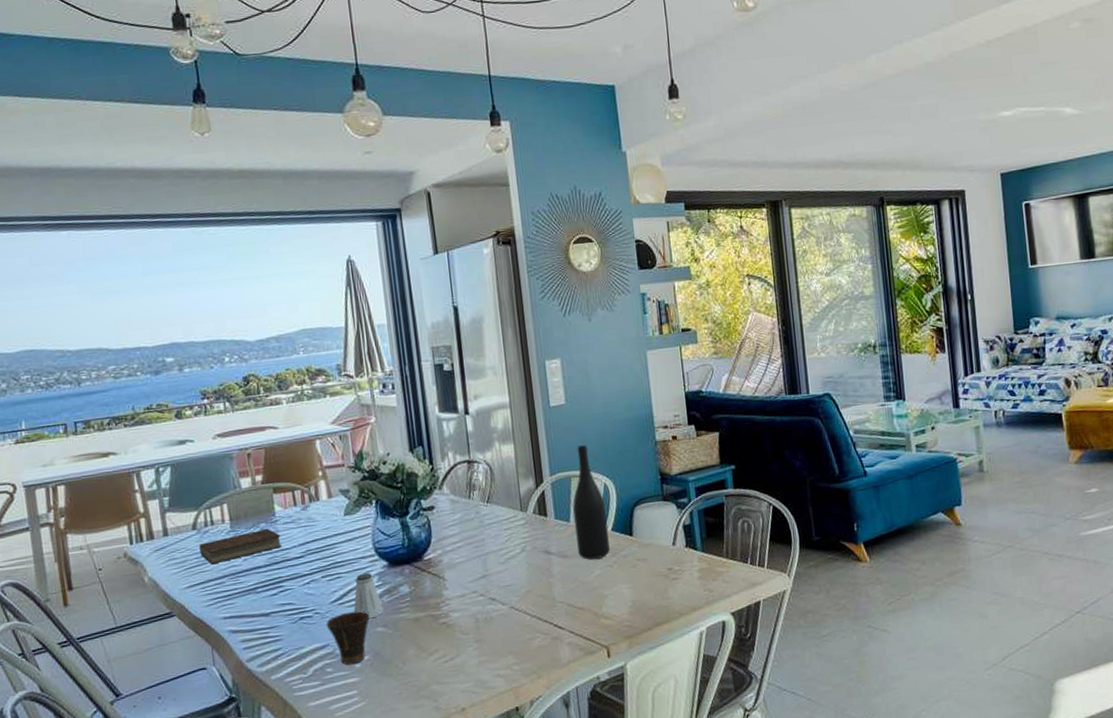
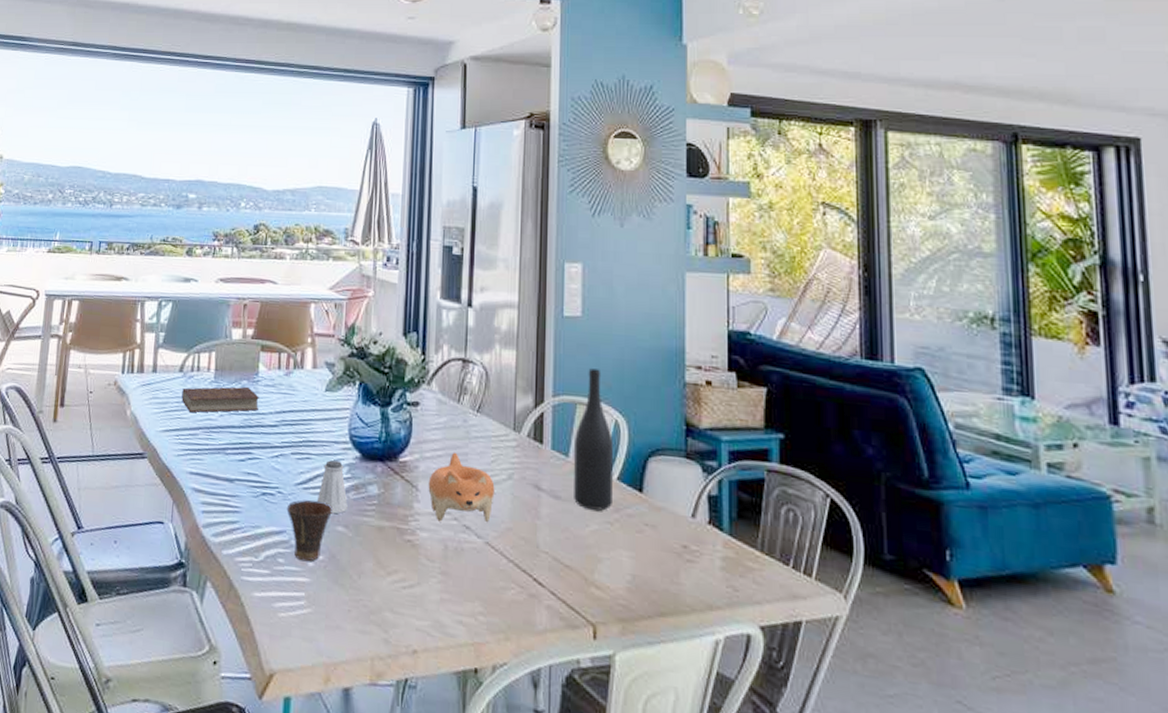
bowl: none [453,540,512,601] -> present [428,452,495,522]

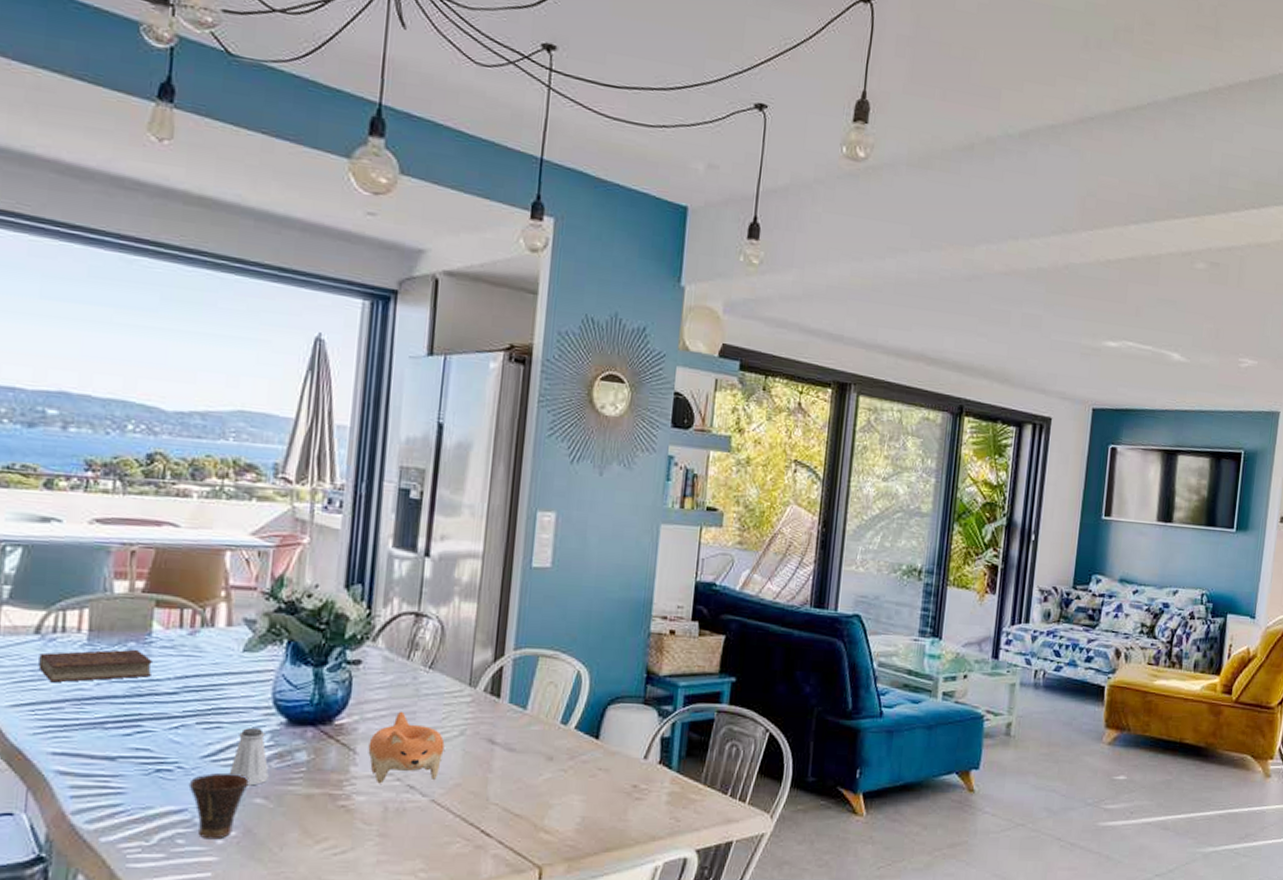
wine bottle: present [574,368,613,511] -> none [529,620,574,759]

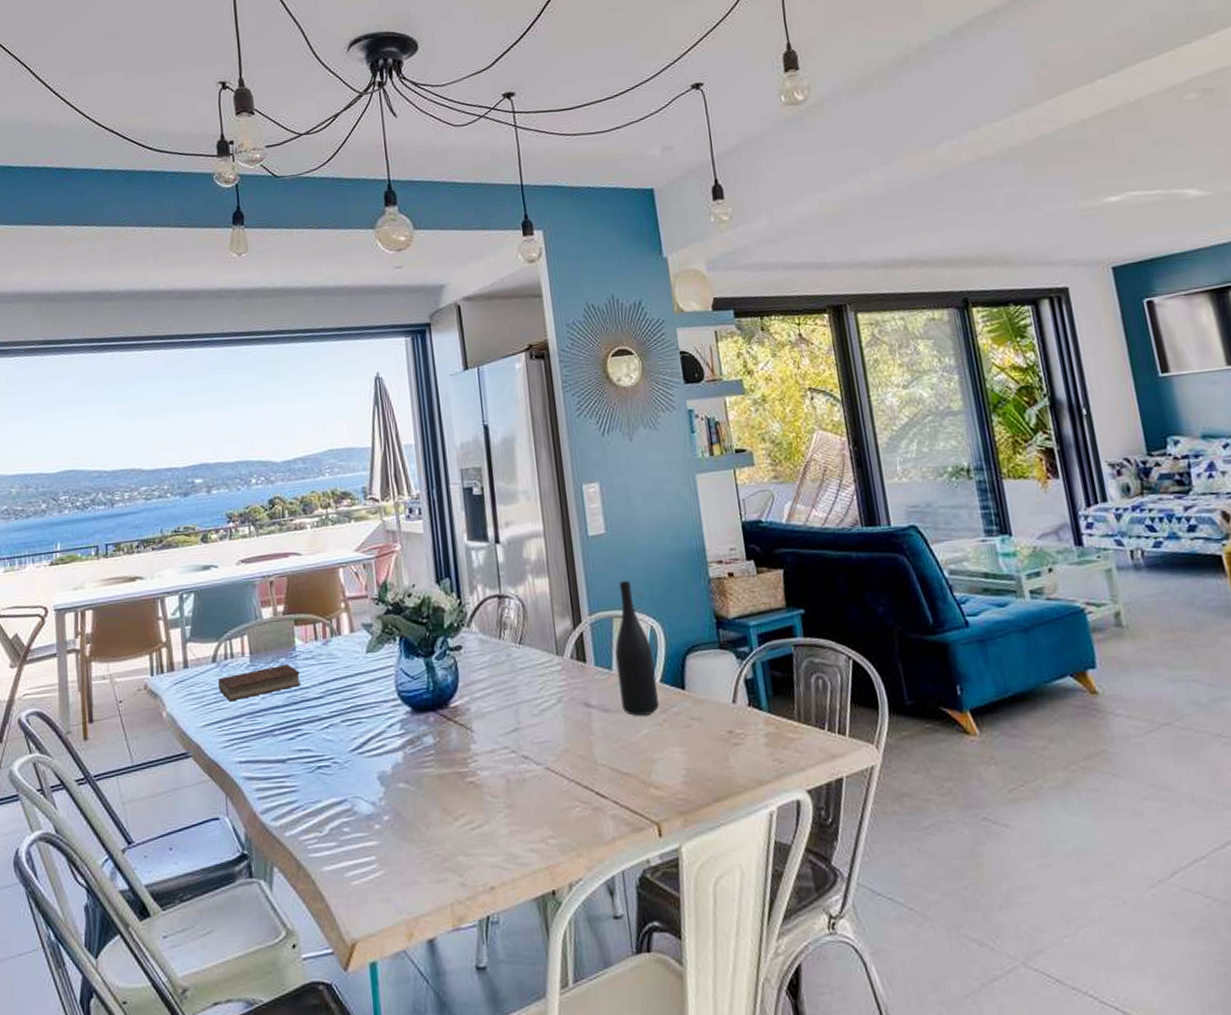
cup: present [188,772,249,840] -> none [344,762,391,826]
saltshaker: present [229,728,269,786] -> none [373,719,406,773]
bowl: present [368,711,445,784] -> none [482,687,548,758]
wine bottle: none [529,620,574,759] -> present [615,581,659,716]

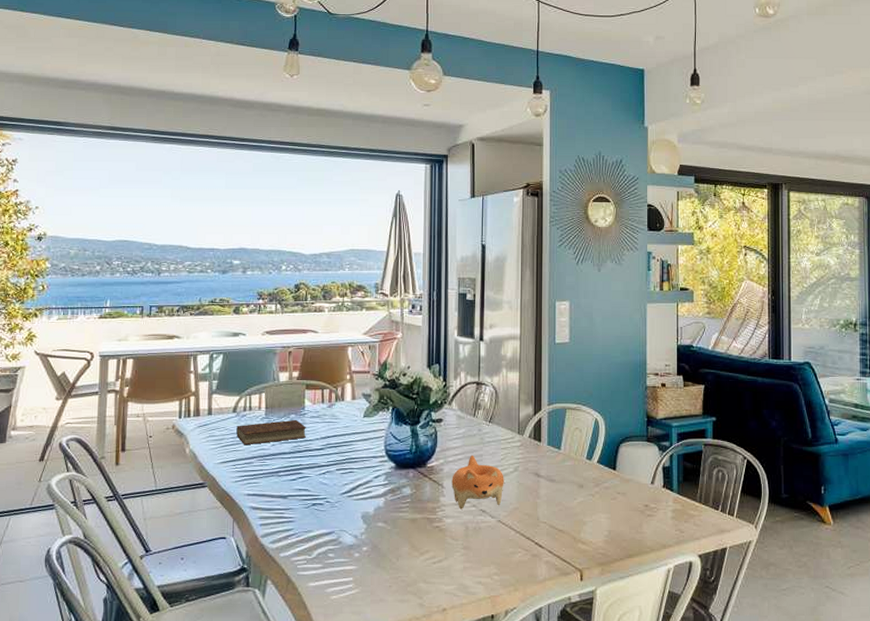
bowl: none [482,687,548,758] -> present [451,455,504,509]
wine bottle: present [615,581,659,716] -> none [565,381,594,487]

